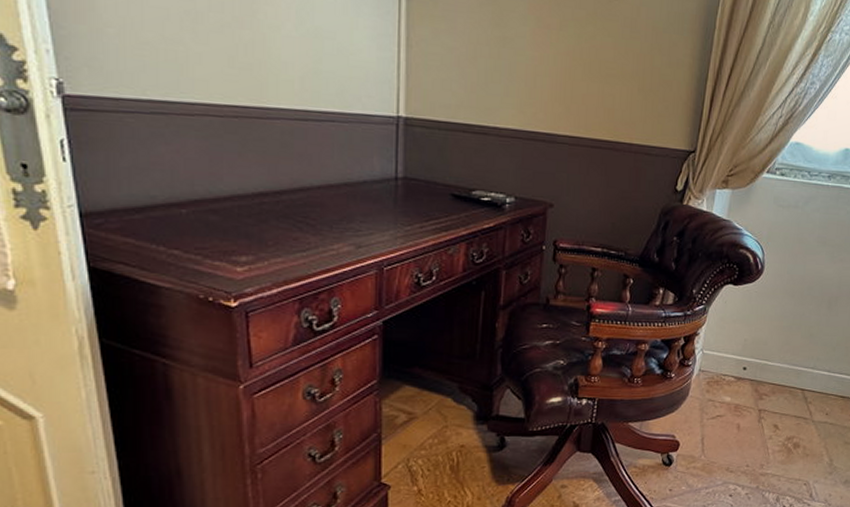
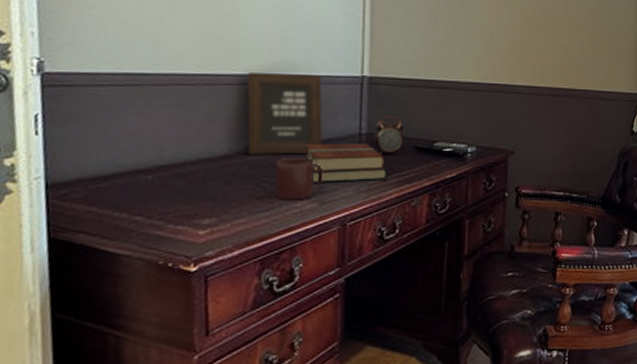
picture frame: none [278,106,359,195] -> present [247,73,324,155]
mug: none [310,197,359,243] -> present [274,156,324,201]
books: none [337,185,425,227] -> present [302,143,388,184]
alarm clock: none [410,160,441,201] -> present [373,115,404,154]

